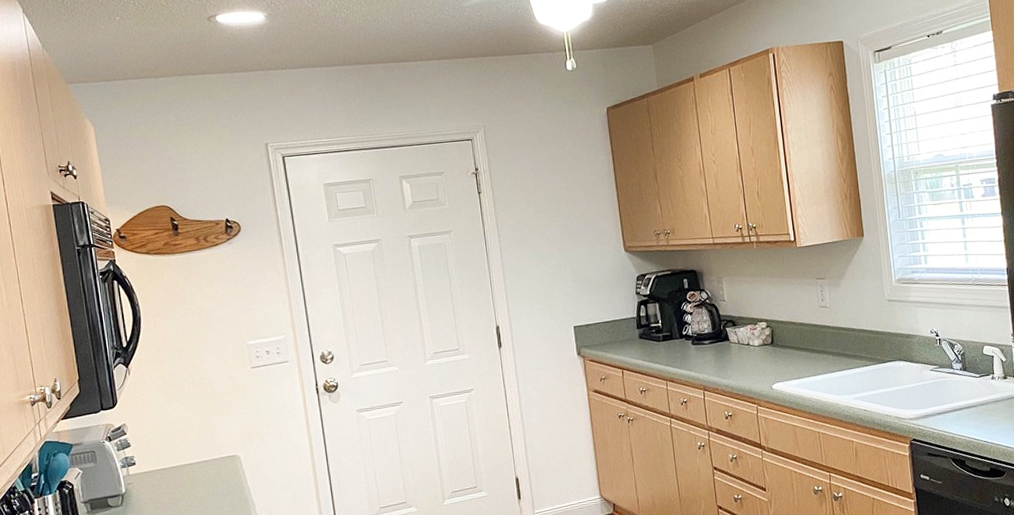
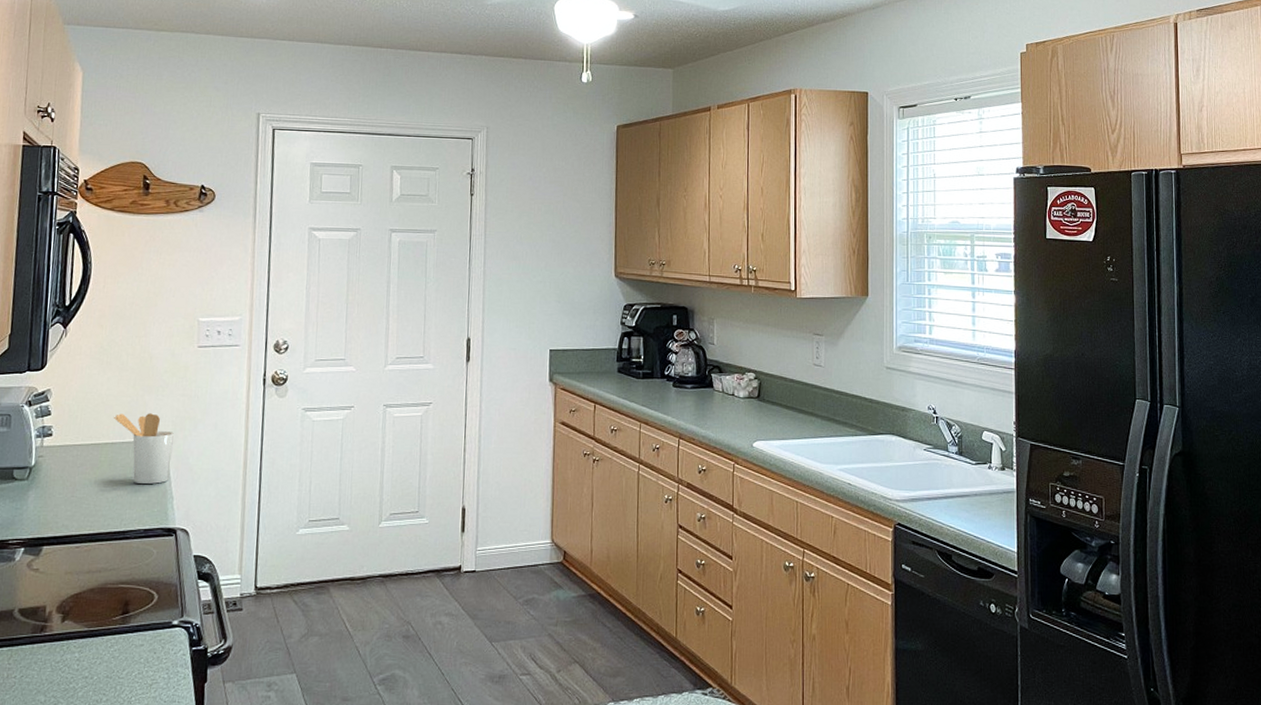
utensil holder: none [188,433,248,496] -> present [114,413,174,485]

